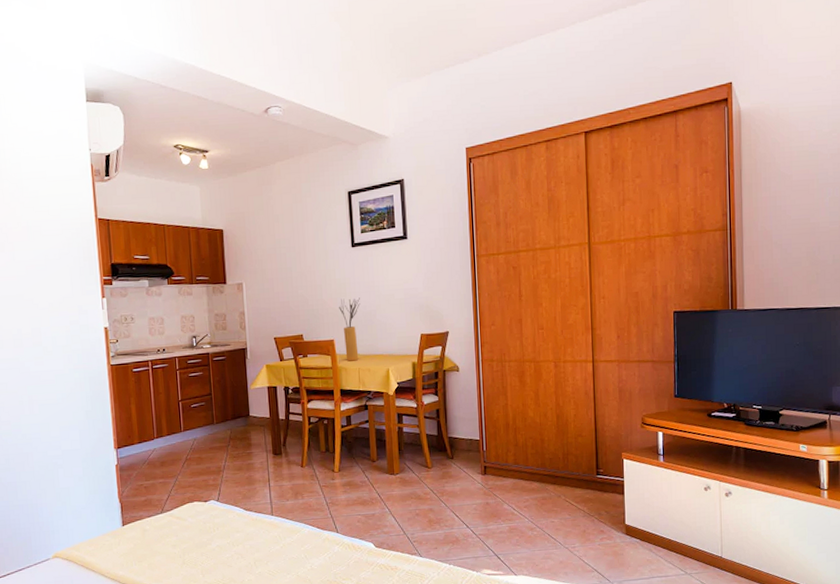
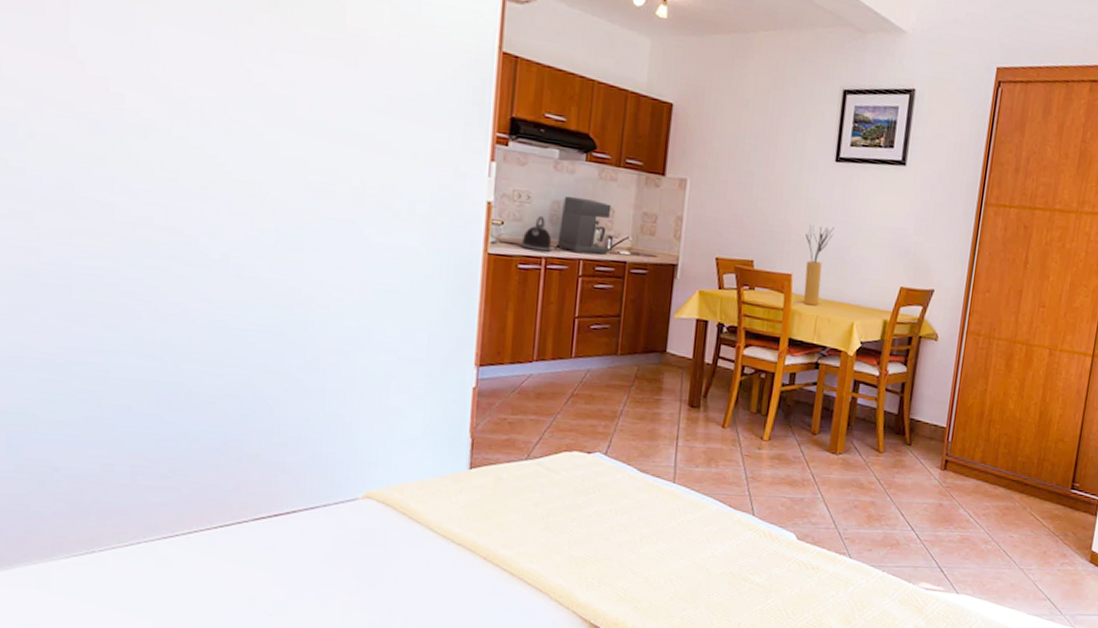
kettle: none [132,330,154,358] -> present [521,215,552,253]
coffee maker: none [157,312,195,353] -> present [556,195,612,255]

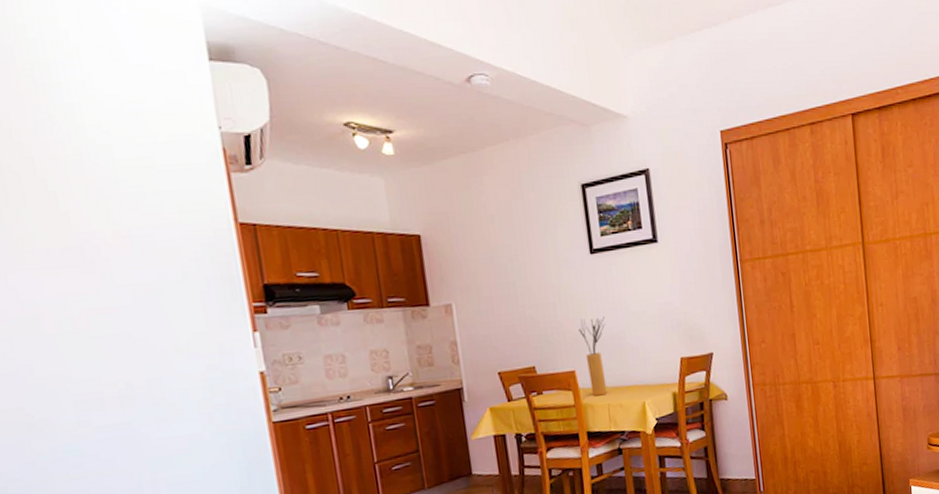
kettle: present [521,215,552,253] -> none [303,372,335,410]
coffee maker: present [556,195,612,255] -> none [335,345,392,401]

